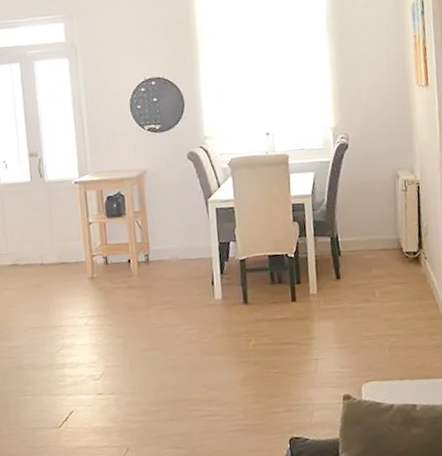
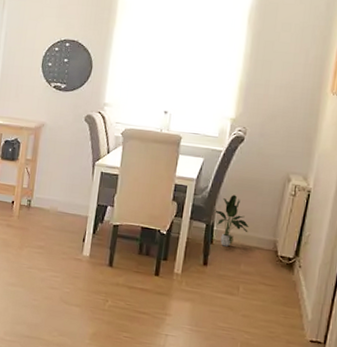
potted plant: none [334,202,372,256] -> present [213,195,249,247]

